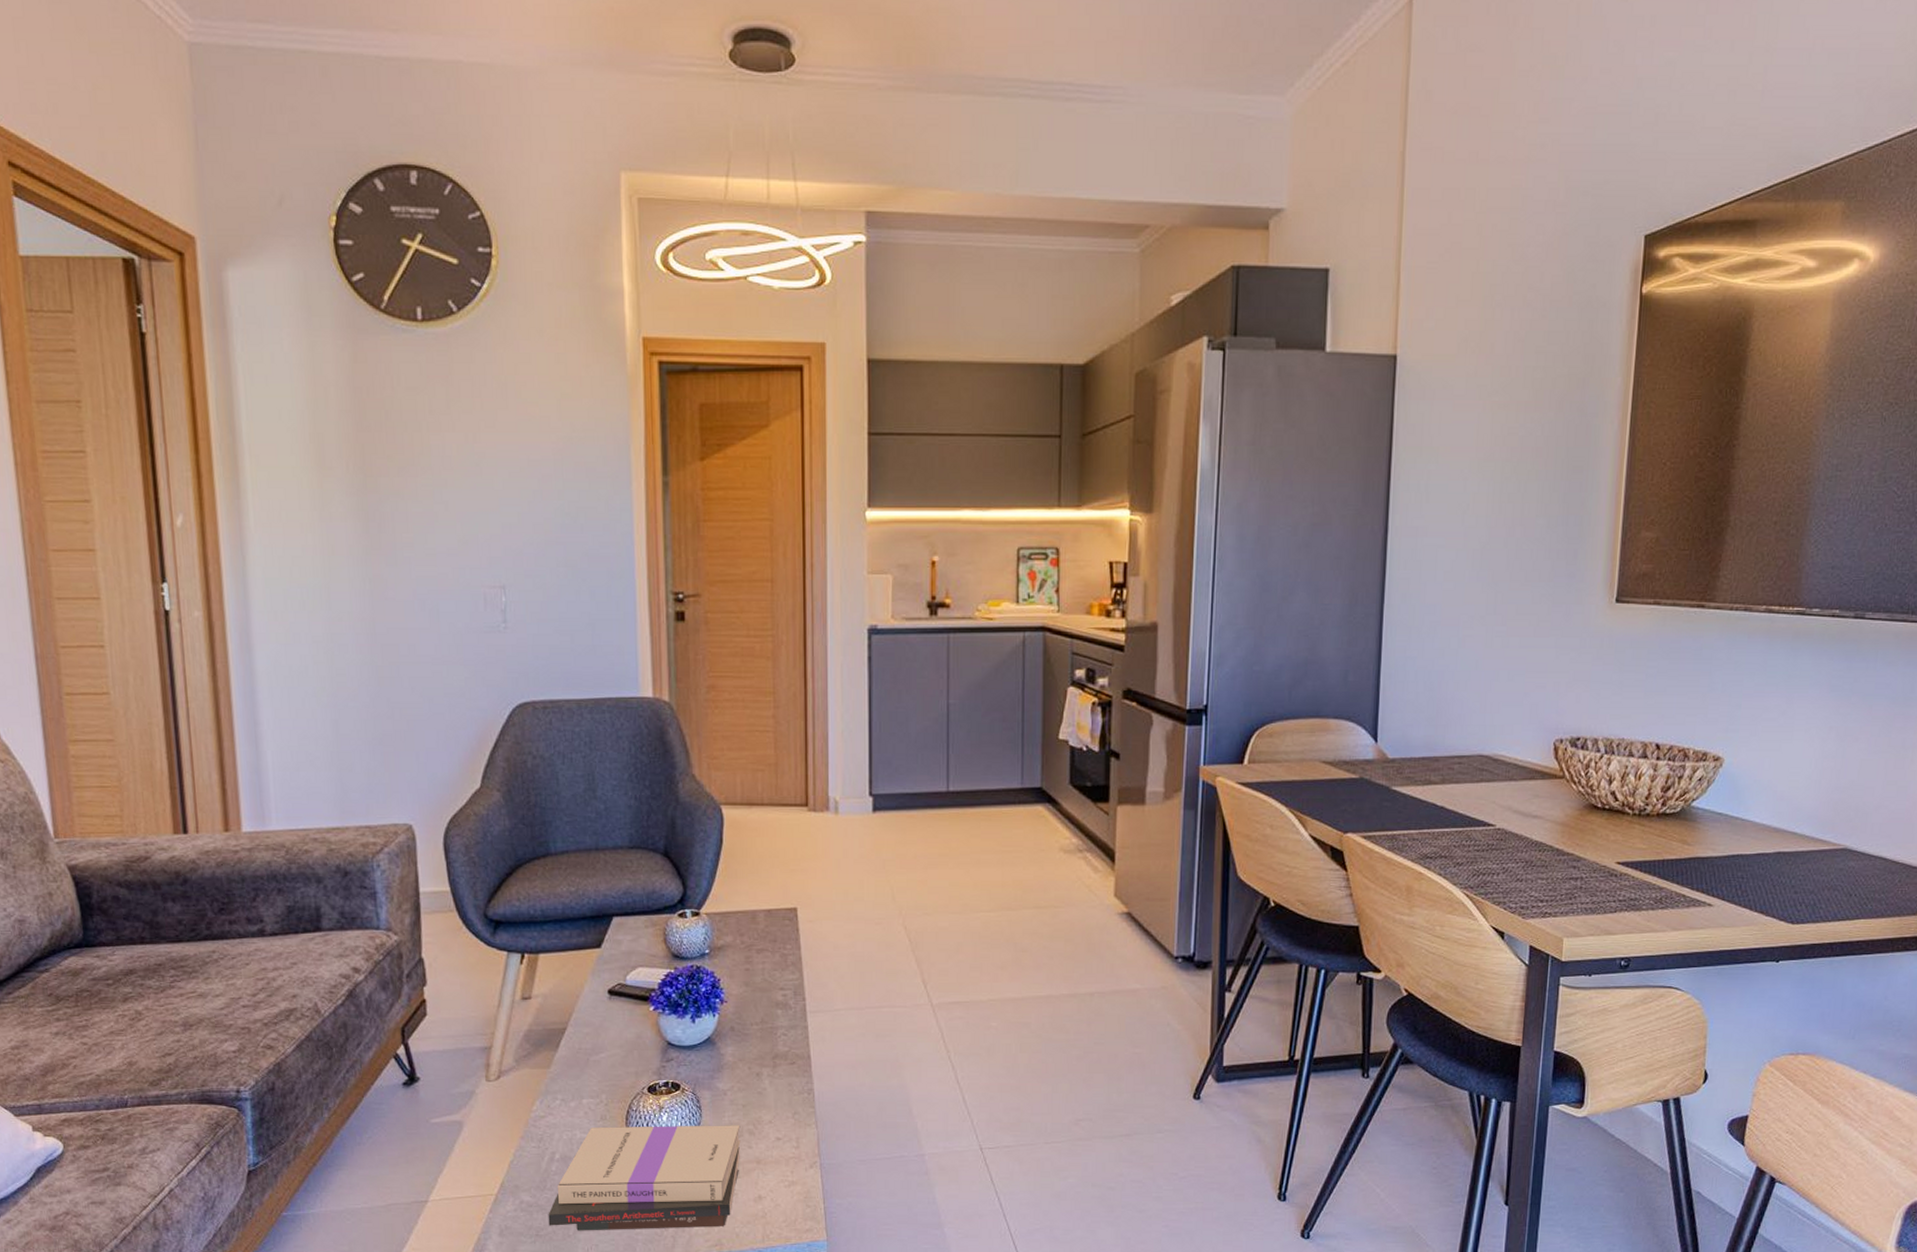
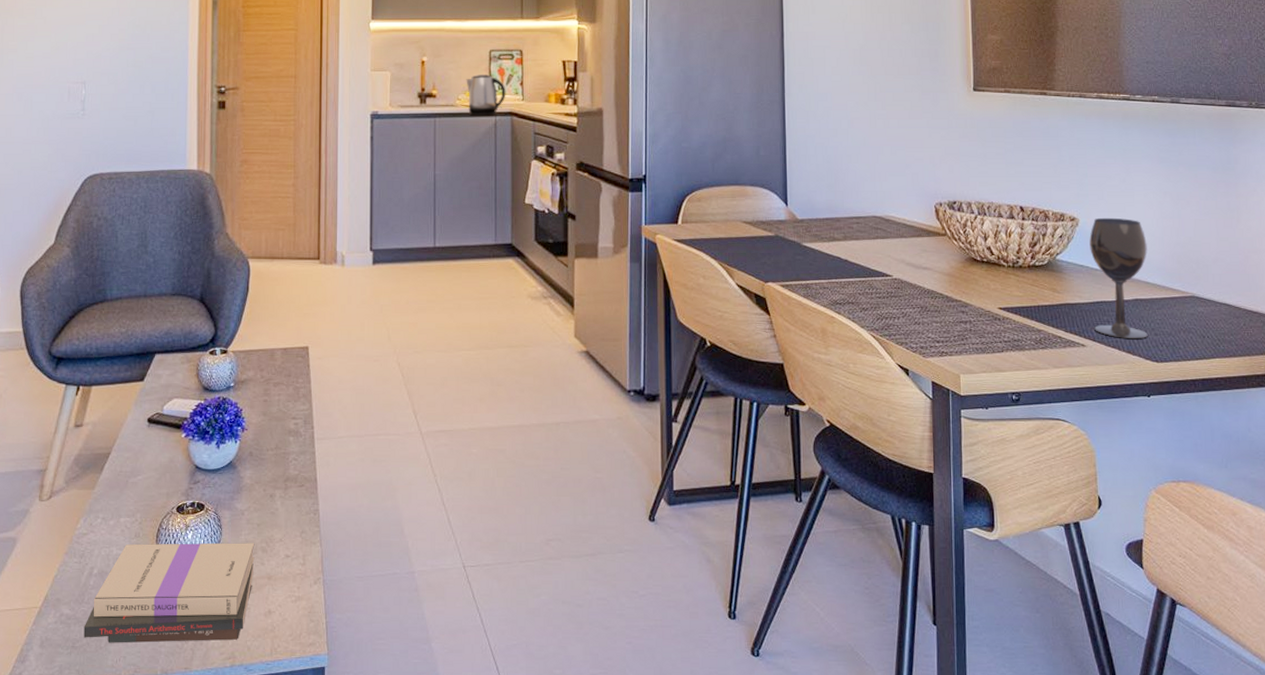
kettle: none [987,579,1038,633] -> present [466,75,506,117]
wine glass: none [1725,757,1801,898] -> present [1089,217,1148,340]

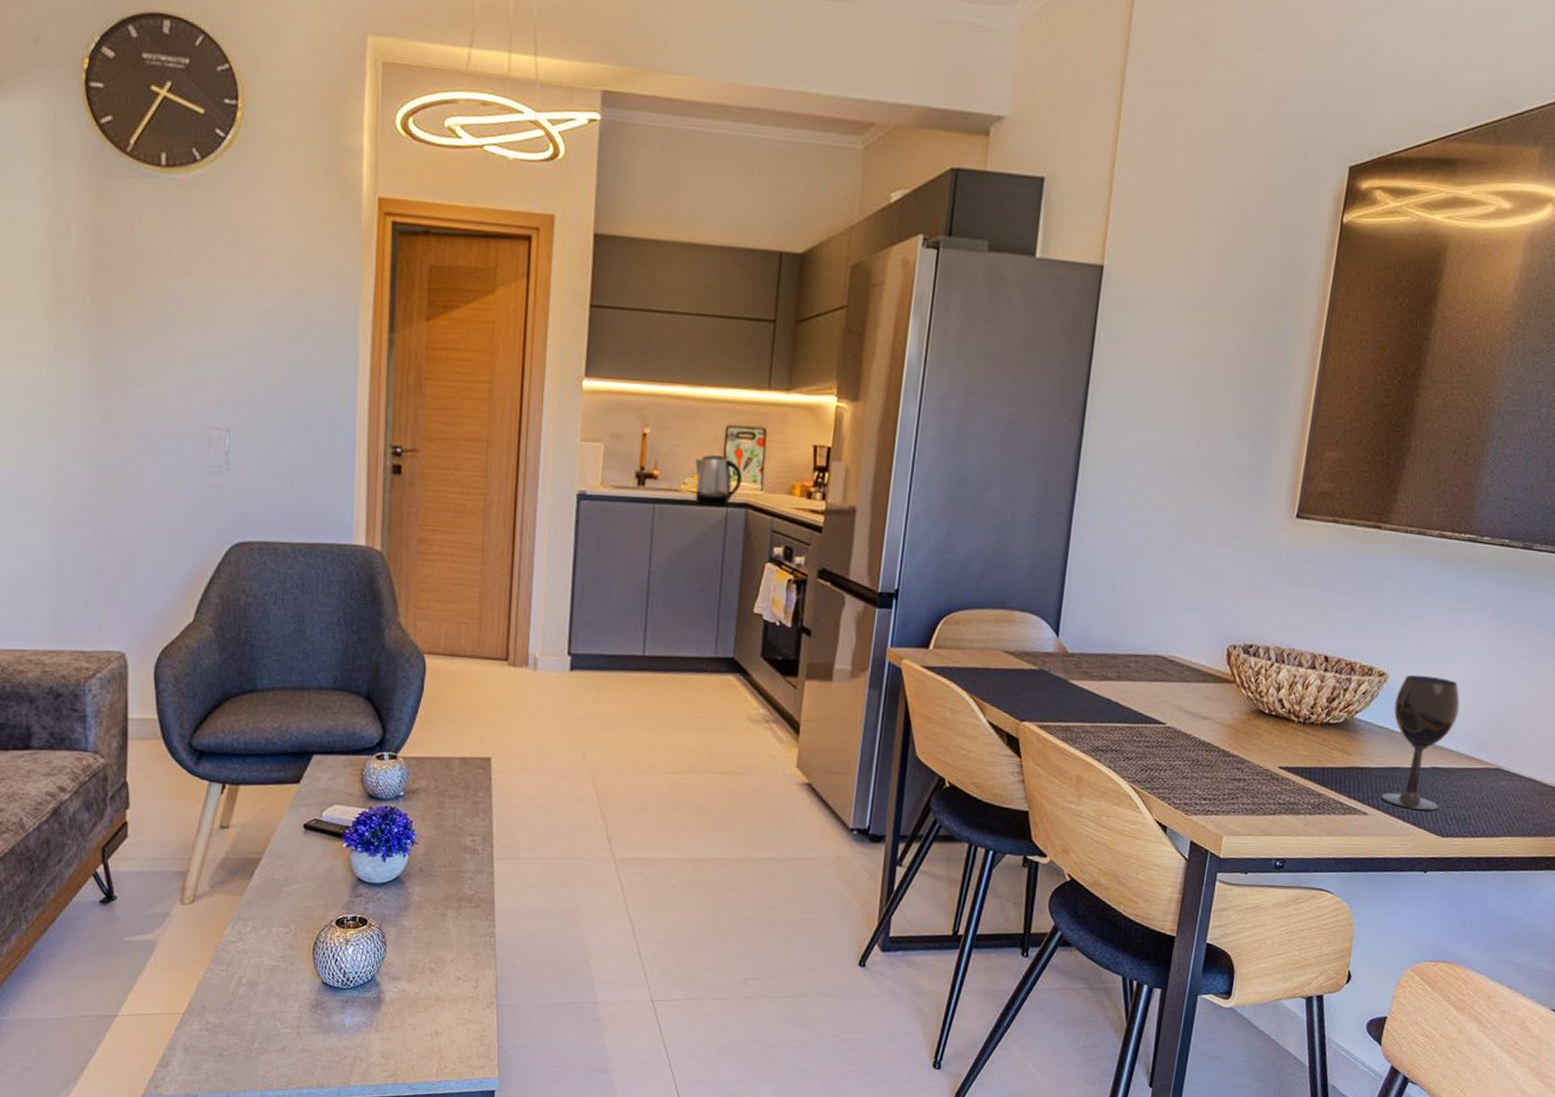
books: present [83,542,255,643] -> none [232,955,423,1059]

